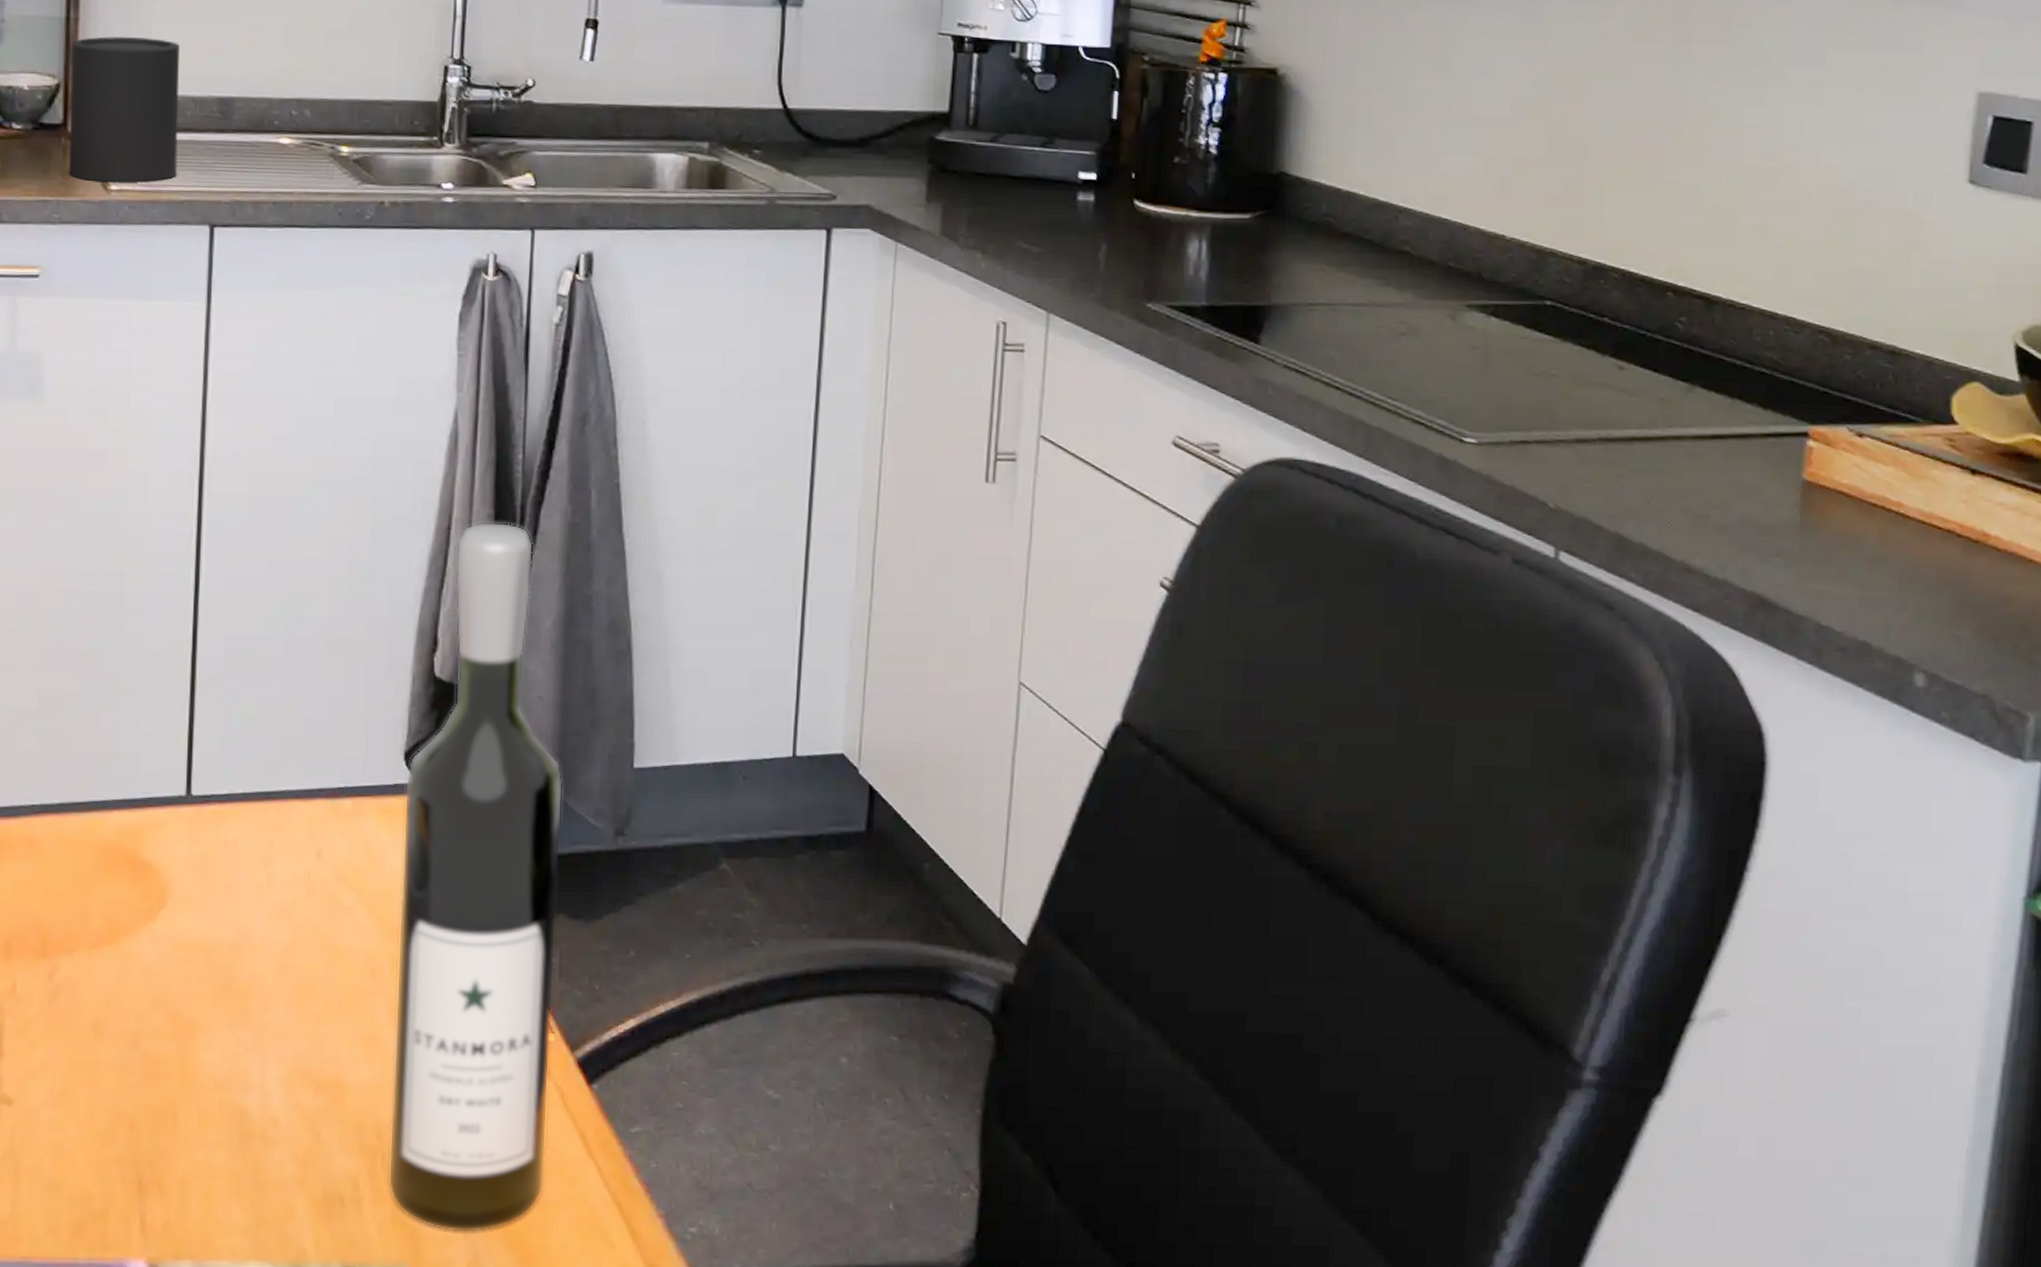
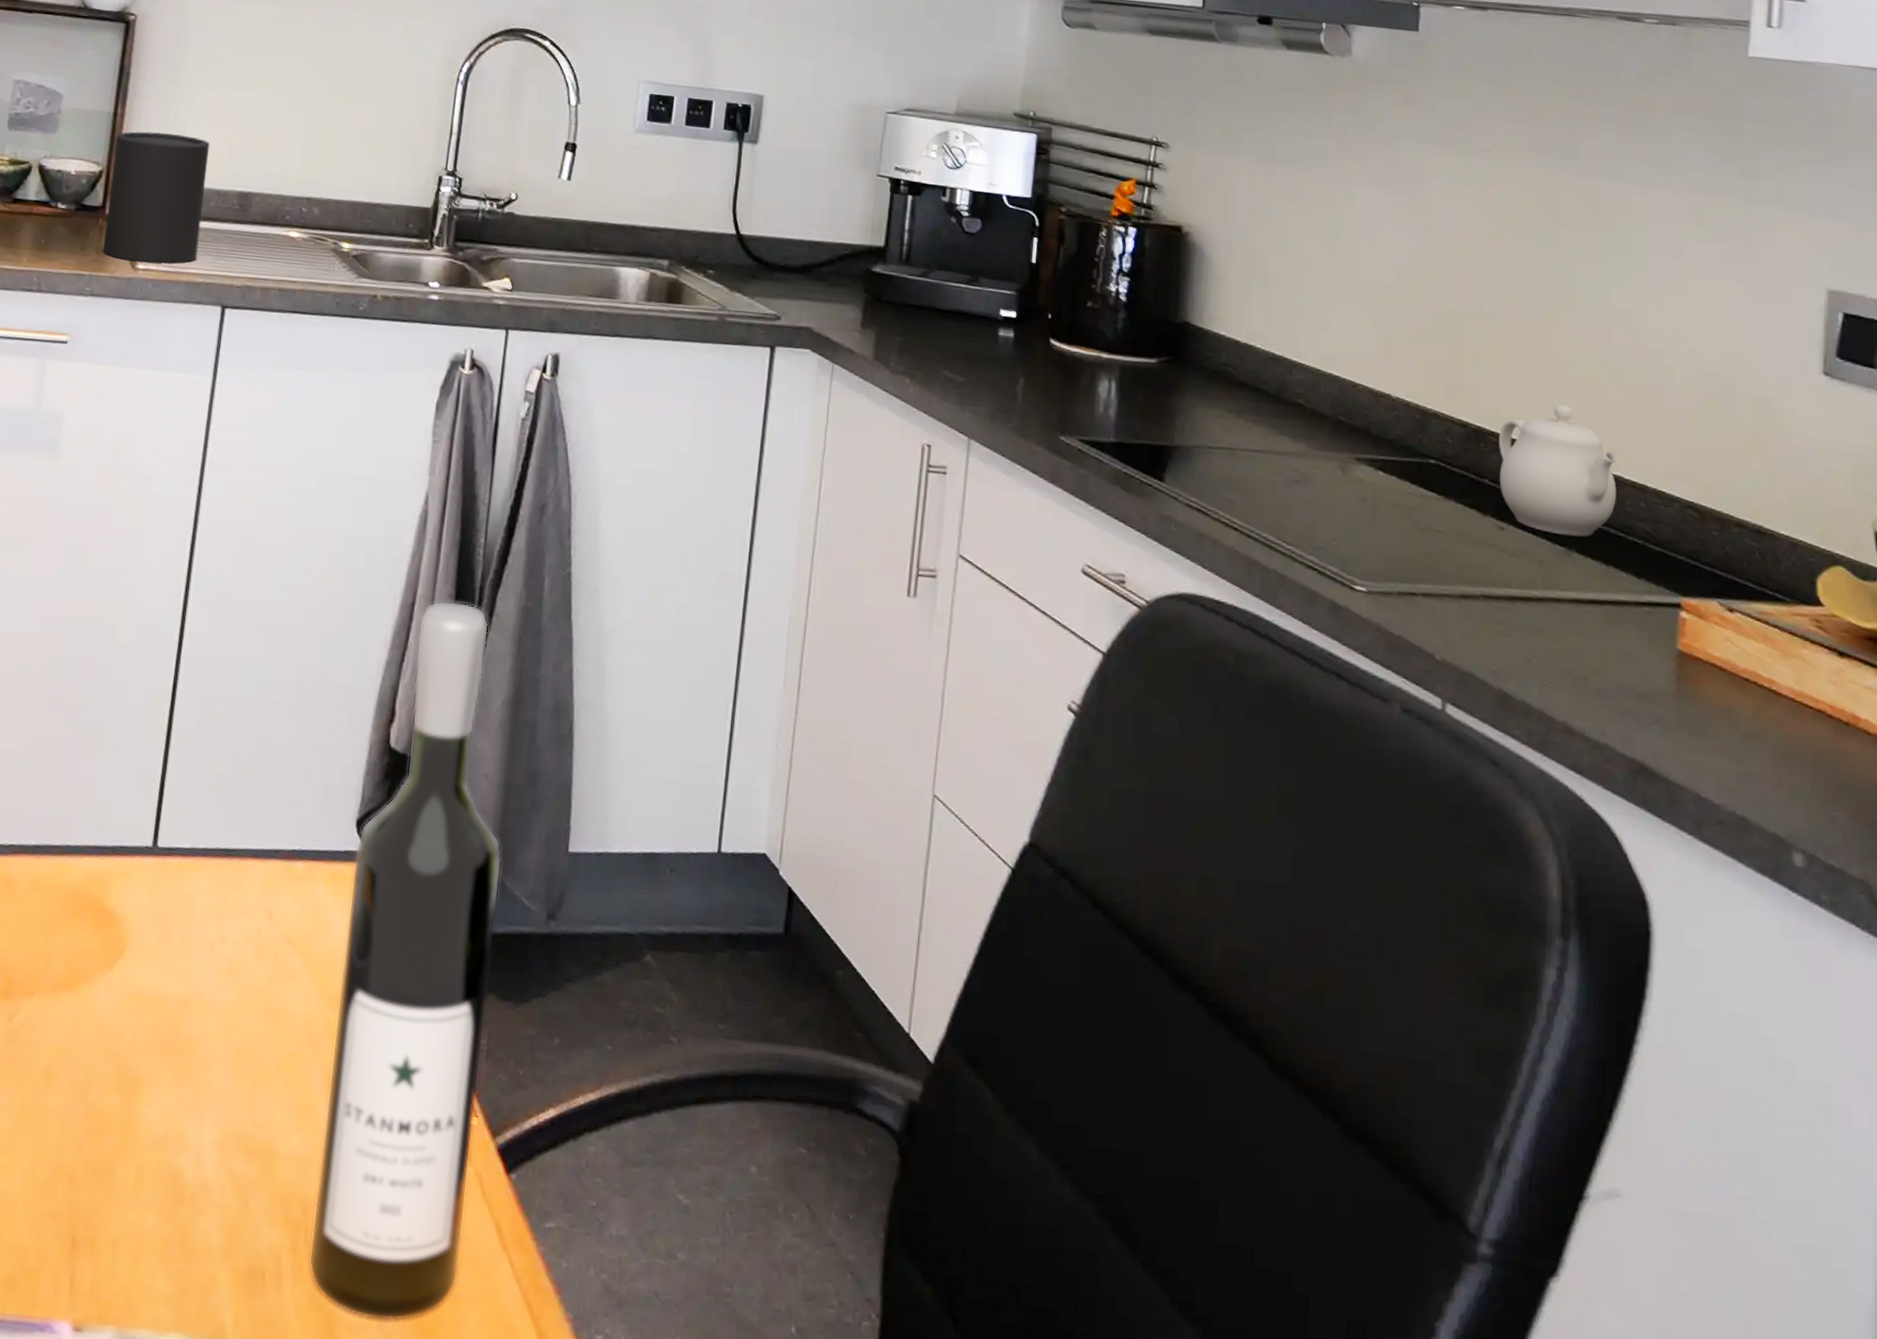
teapot: none [1619,232,1745,371] -> present [1498,404,1617,538]

